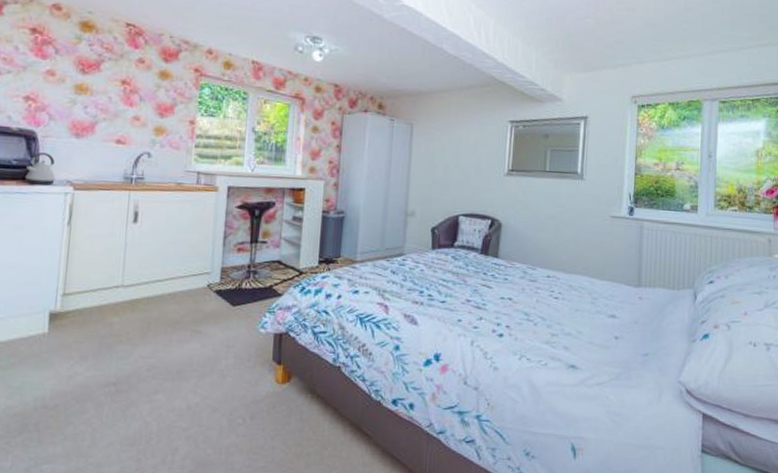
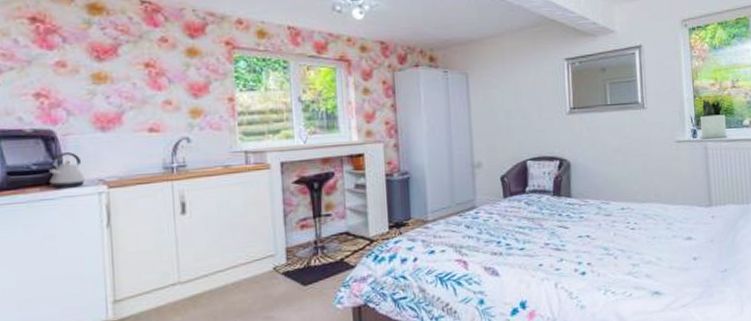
planter: none [636,177,667,221] -> present [700,98,729,140]

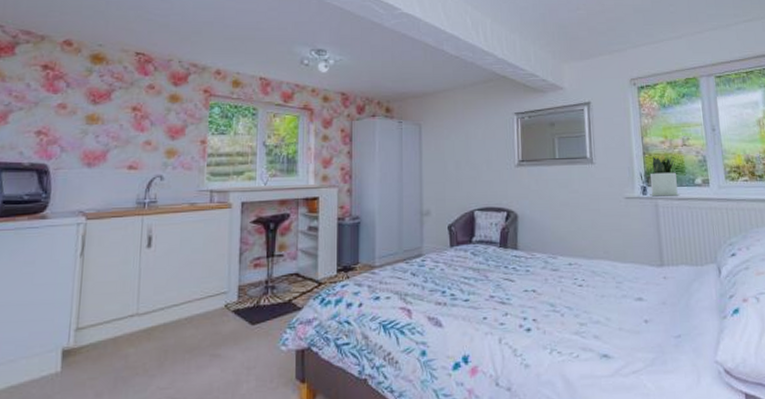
kettle: present [48,152,85,189] -> none [36,185,68,218]

